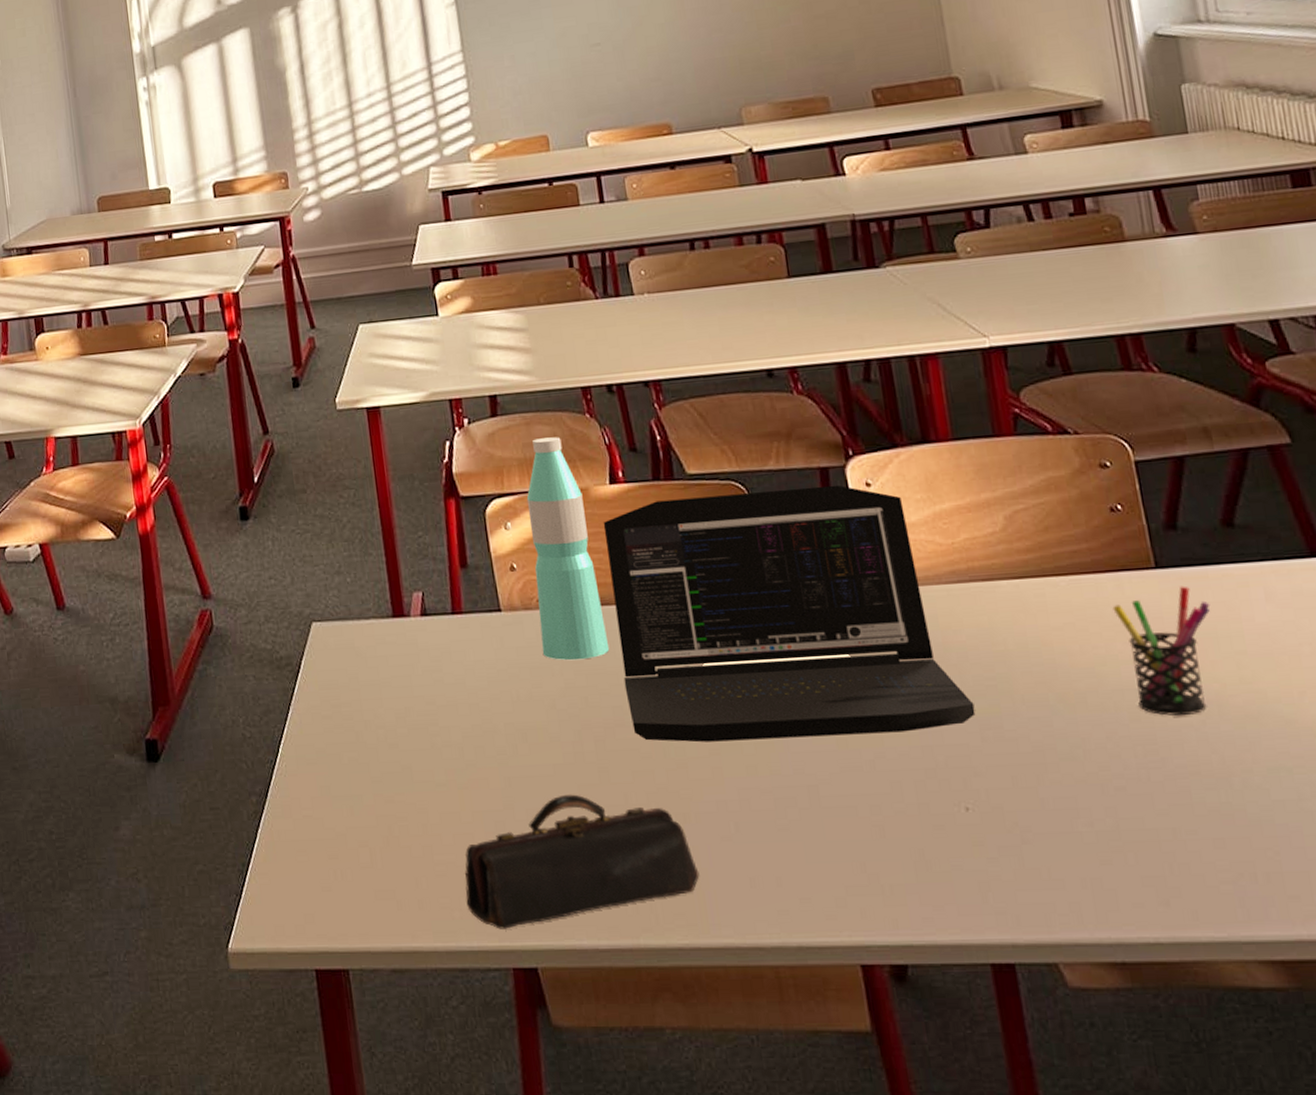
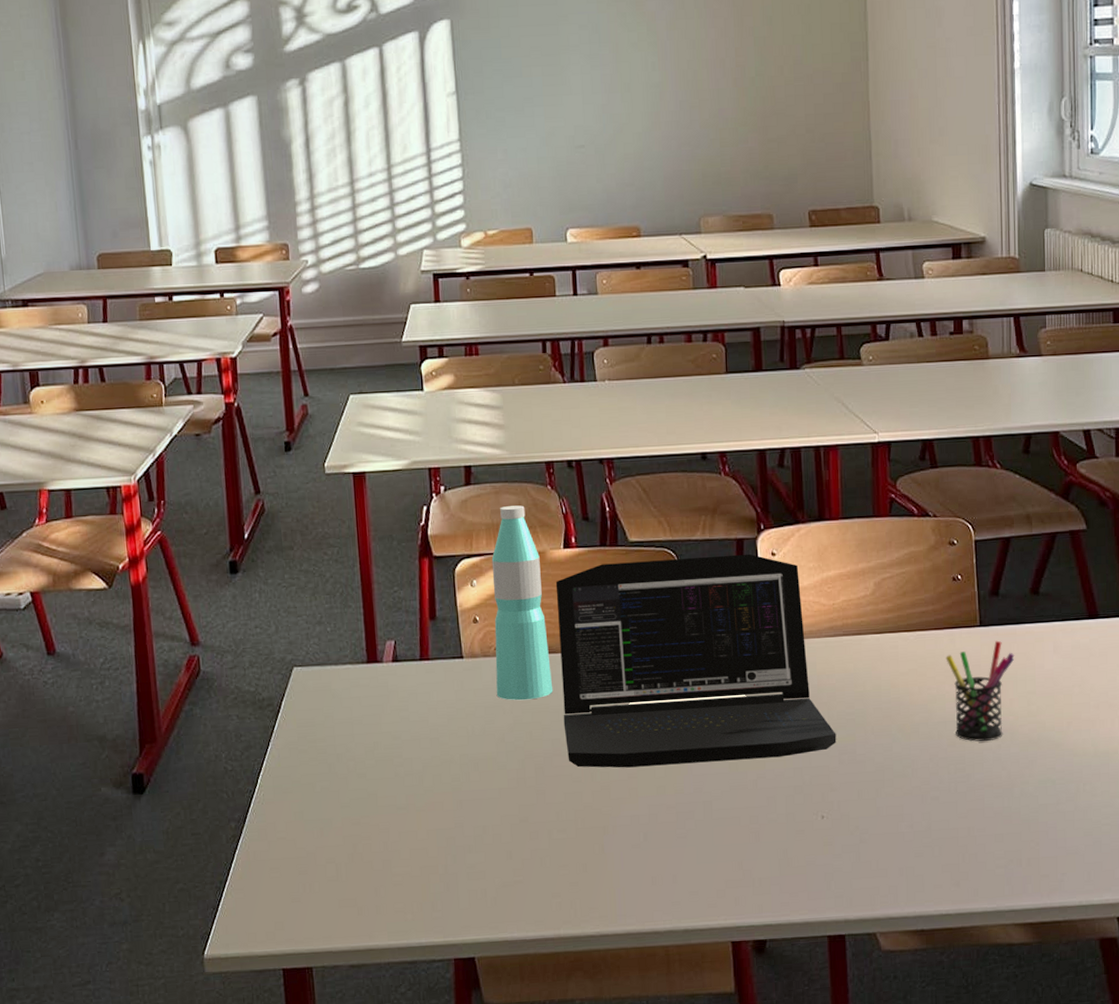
pencil case: present [465,794,700,929] -> none [418,813,613,927]

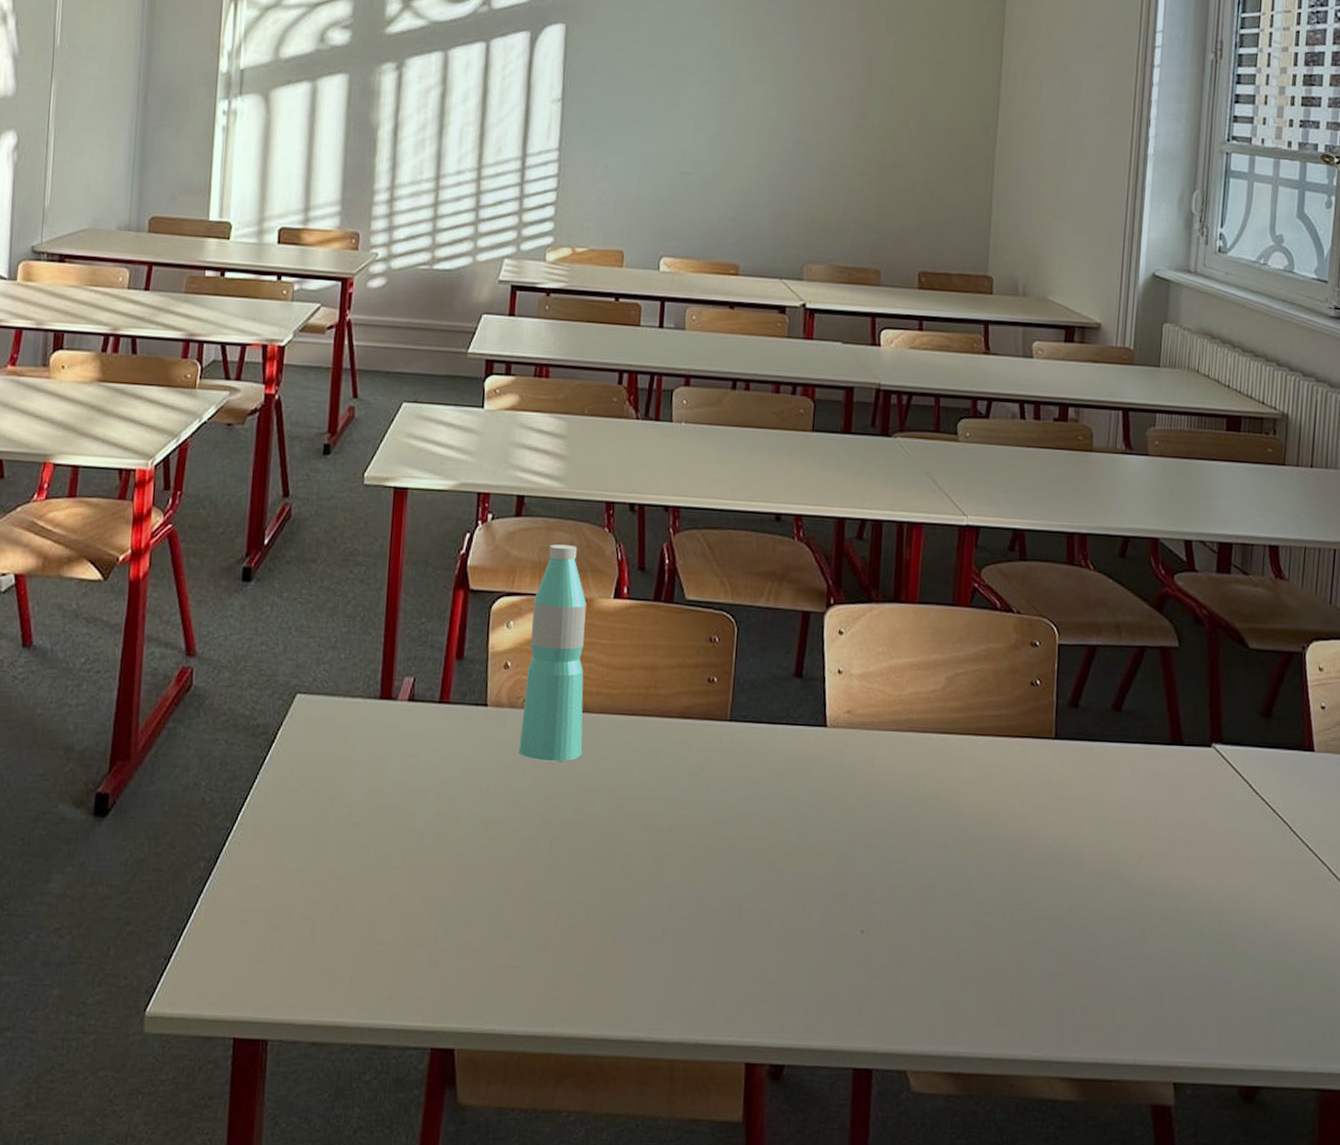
laptop: present [555,554,837,768] -> none [588,620,887,859]
pen holder: present [946,640,1015,742] -> none [1014,756,1089,867]

